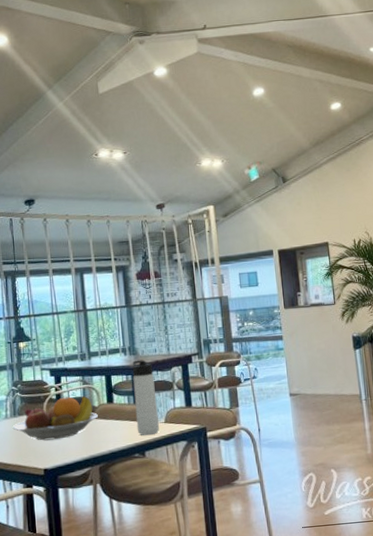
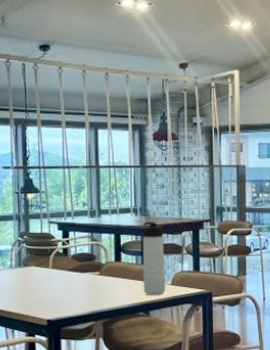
fruit bowl: present [12,395,99,441] -> none [17,252,106,293]

